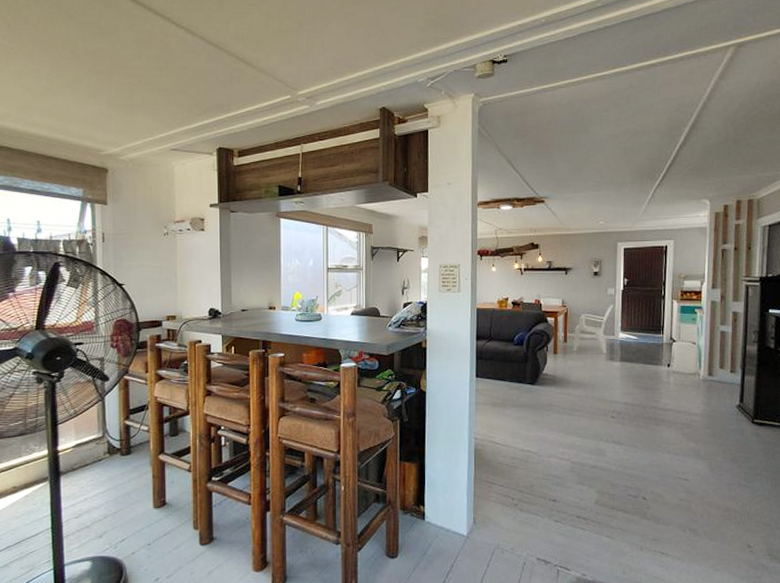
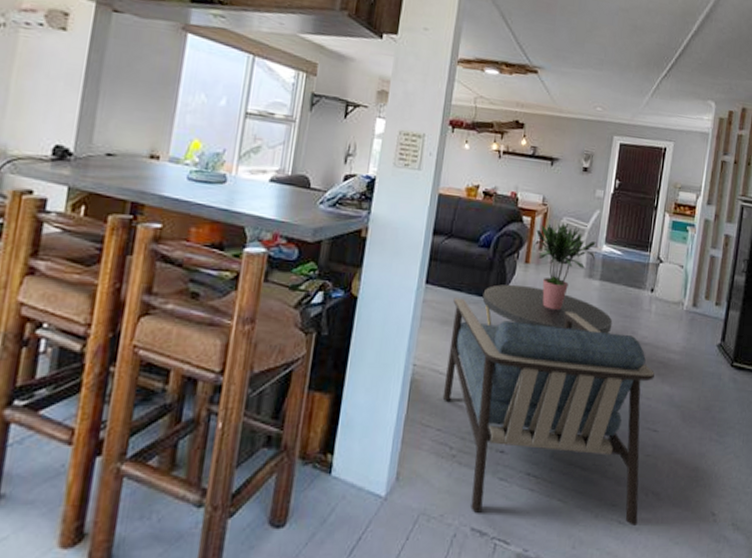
armchair: none [499,386,679,556] -> present [442,298,655,526]
coffee table: none [522,371,636,405] -> present [482,284,613,334]
potted plant: none [559,319,614,388] -> present [534,223,597,310]

